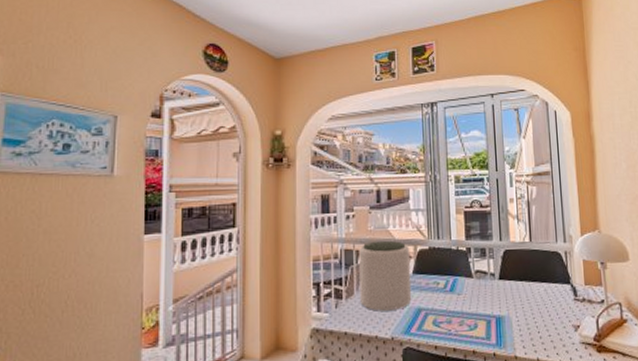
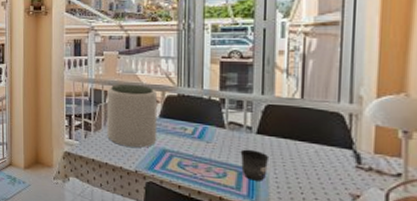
mug: none [487,296,511,328] -> present [240,149,270,181]

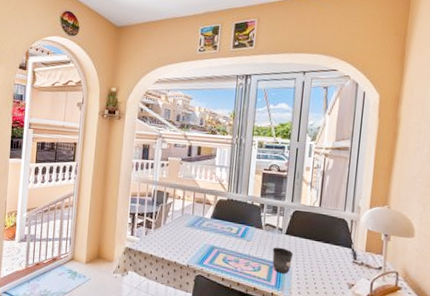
plant pot: present [107,84,158,148] -> none [165,187,212,245]

